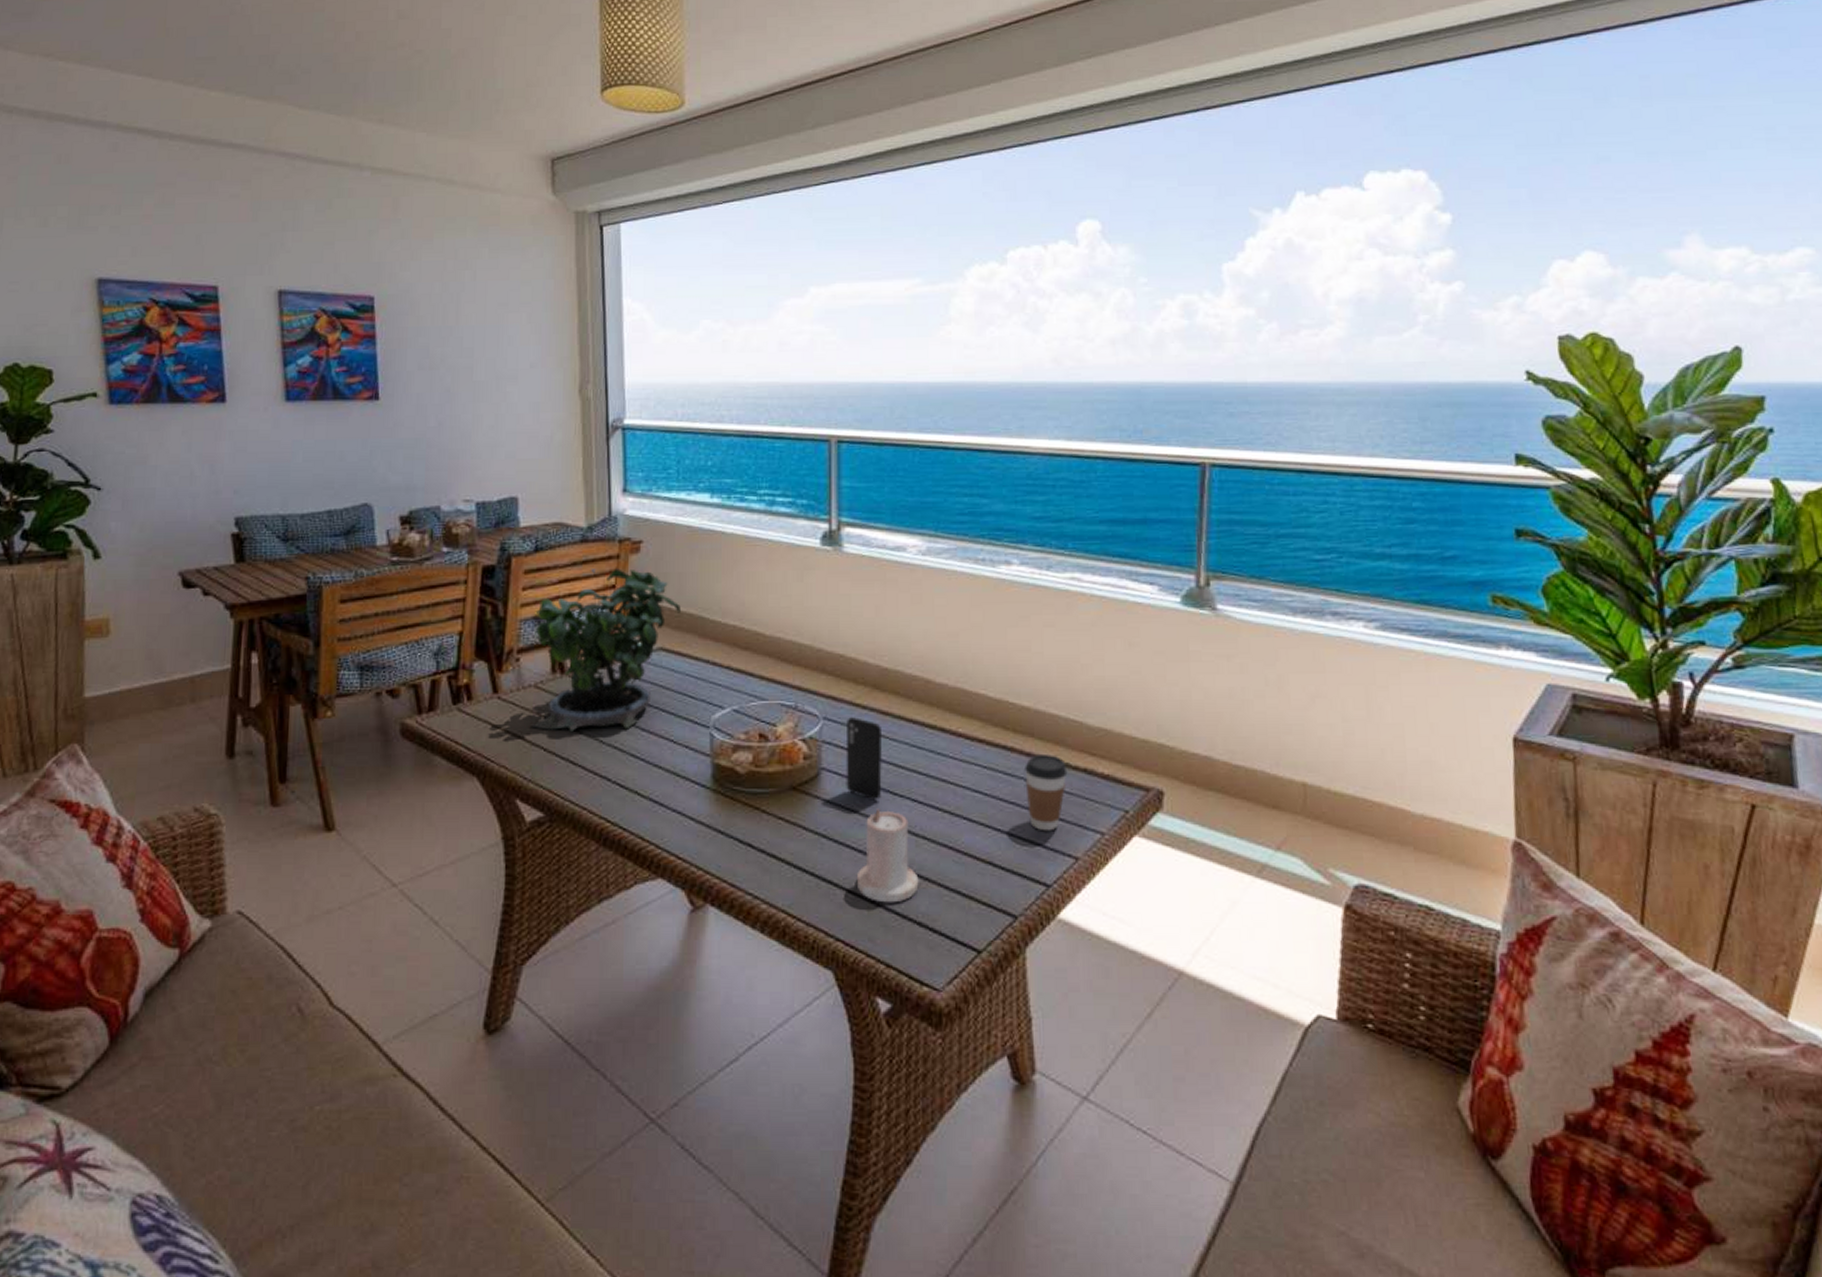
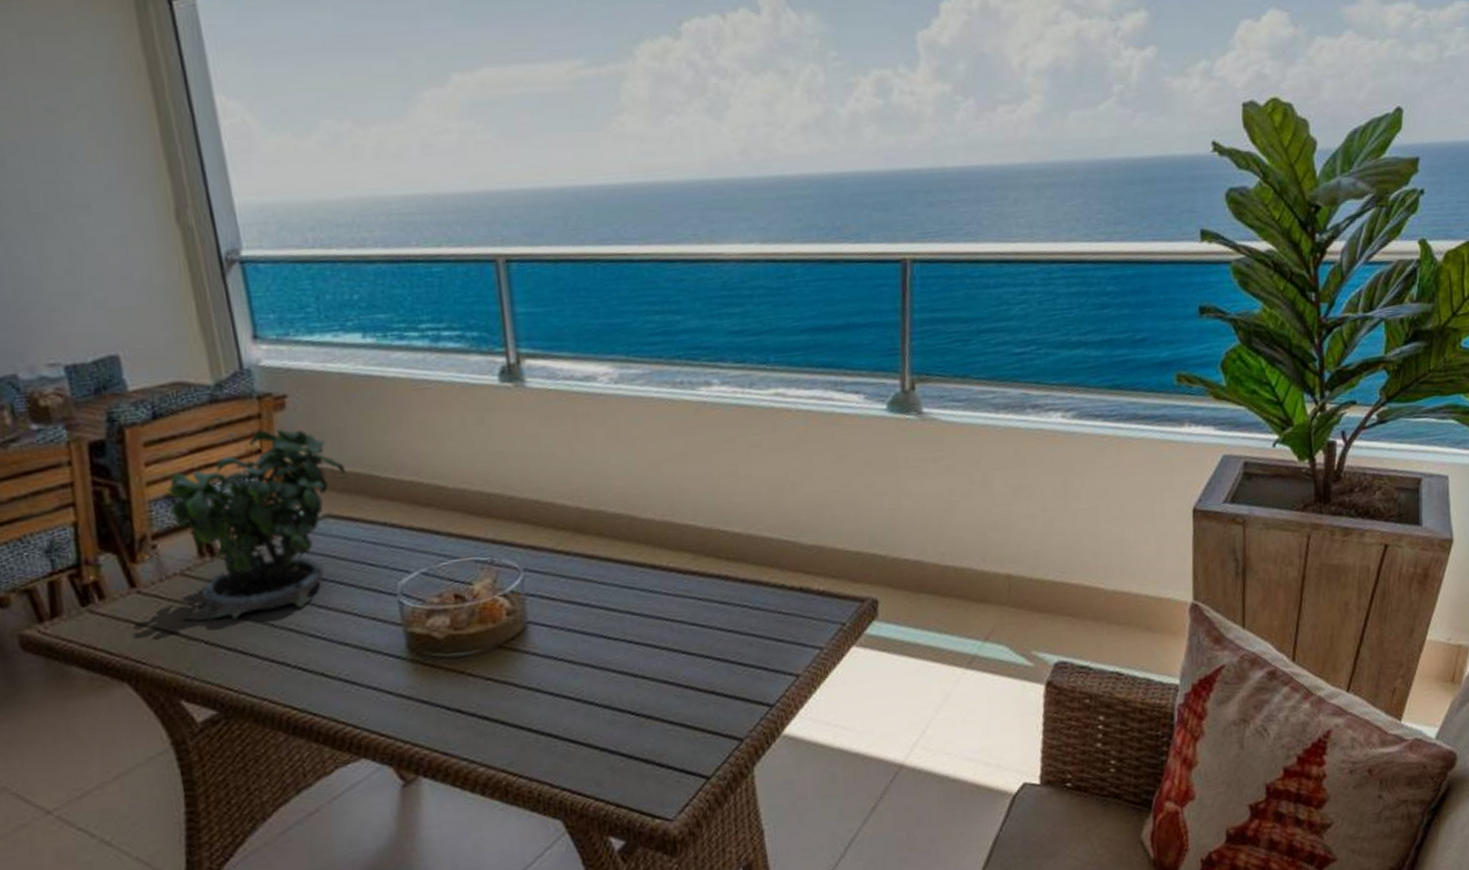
smartphone: present [845,717,883,801] -> none [549,564,595,648]
candle: present [856,808,919,903] -> none [576,655,643,747]
coffee cup: present [1025,755,1068,831] -> none [740,578,784,655]

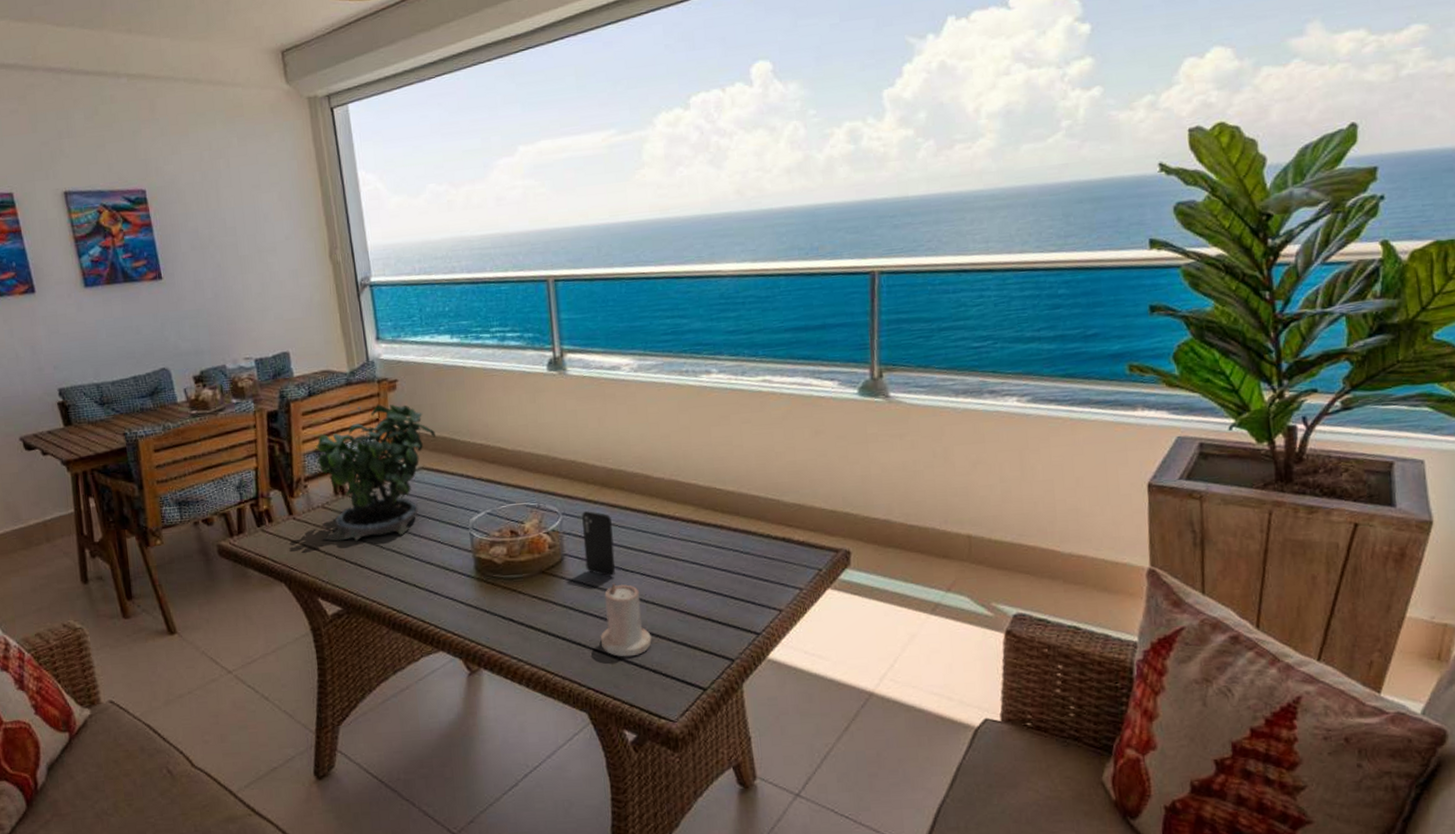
smartphone: none [549,564,595,648] -> present [582,511,616,577]
candle: none [576,655,643,747] -> present [600,583,652,657]

